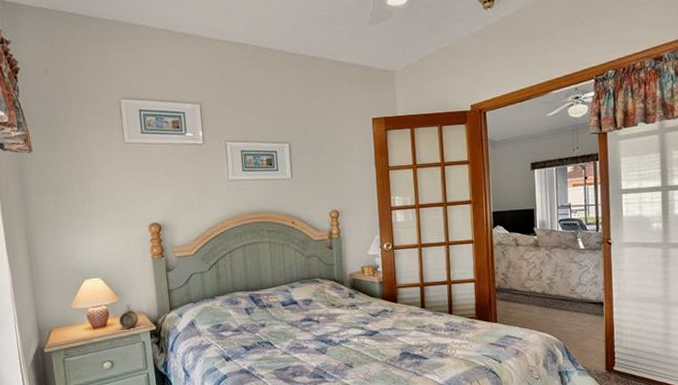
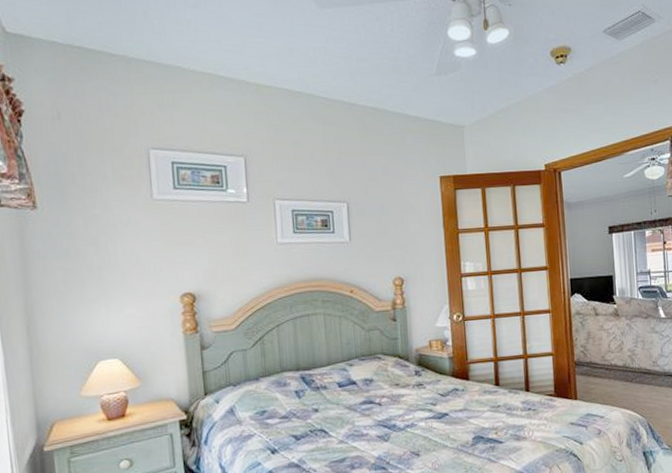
alarm clock: present [118,304,139,330] -> none [140,389,166,421]

